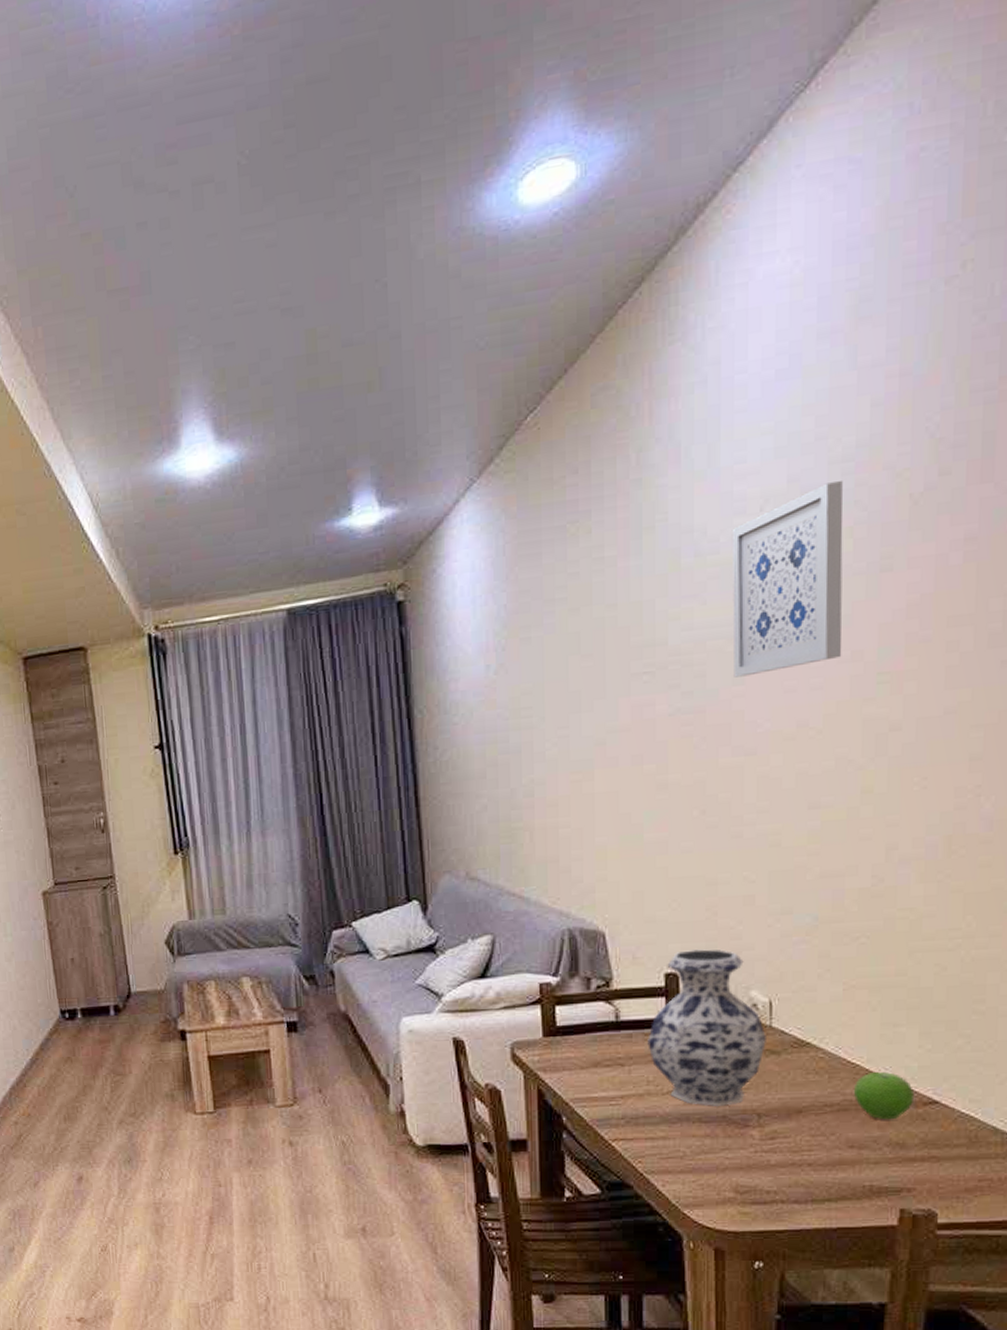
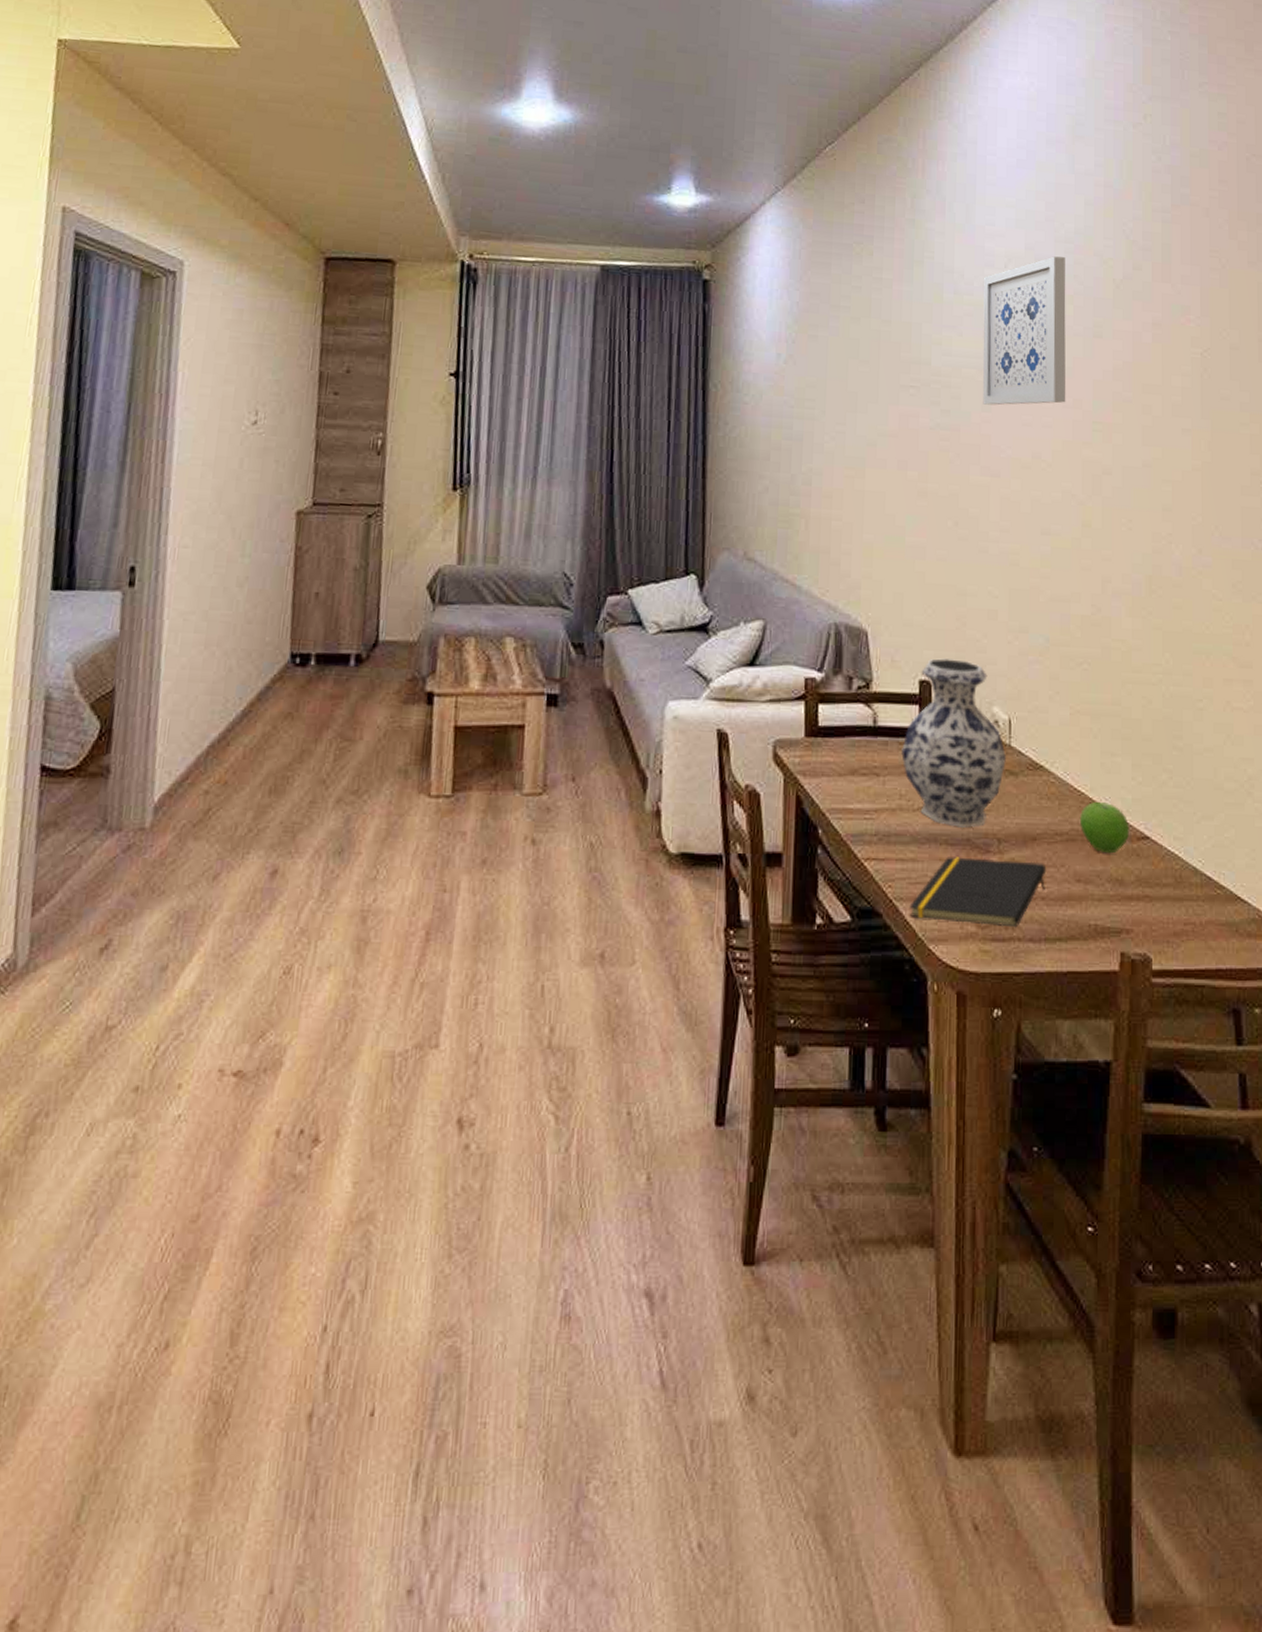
notepad: none [661,1132,814,1192] -> present [909,857,1047,928]

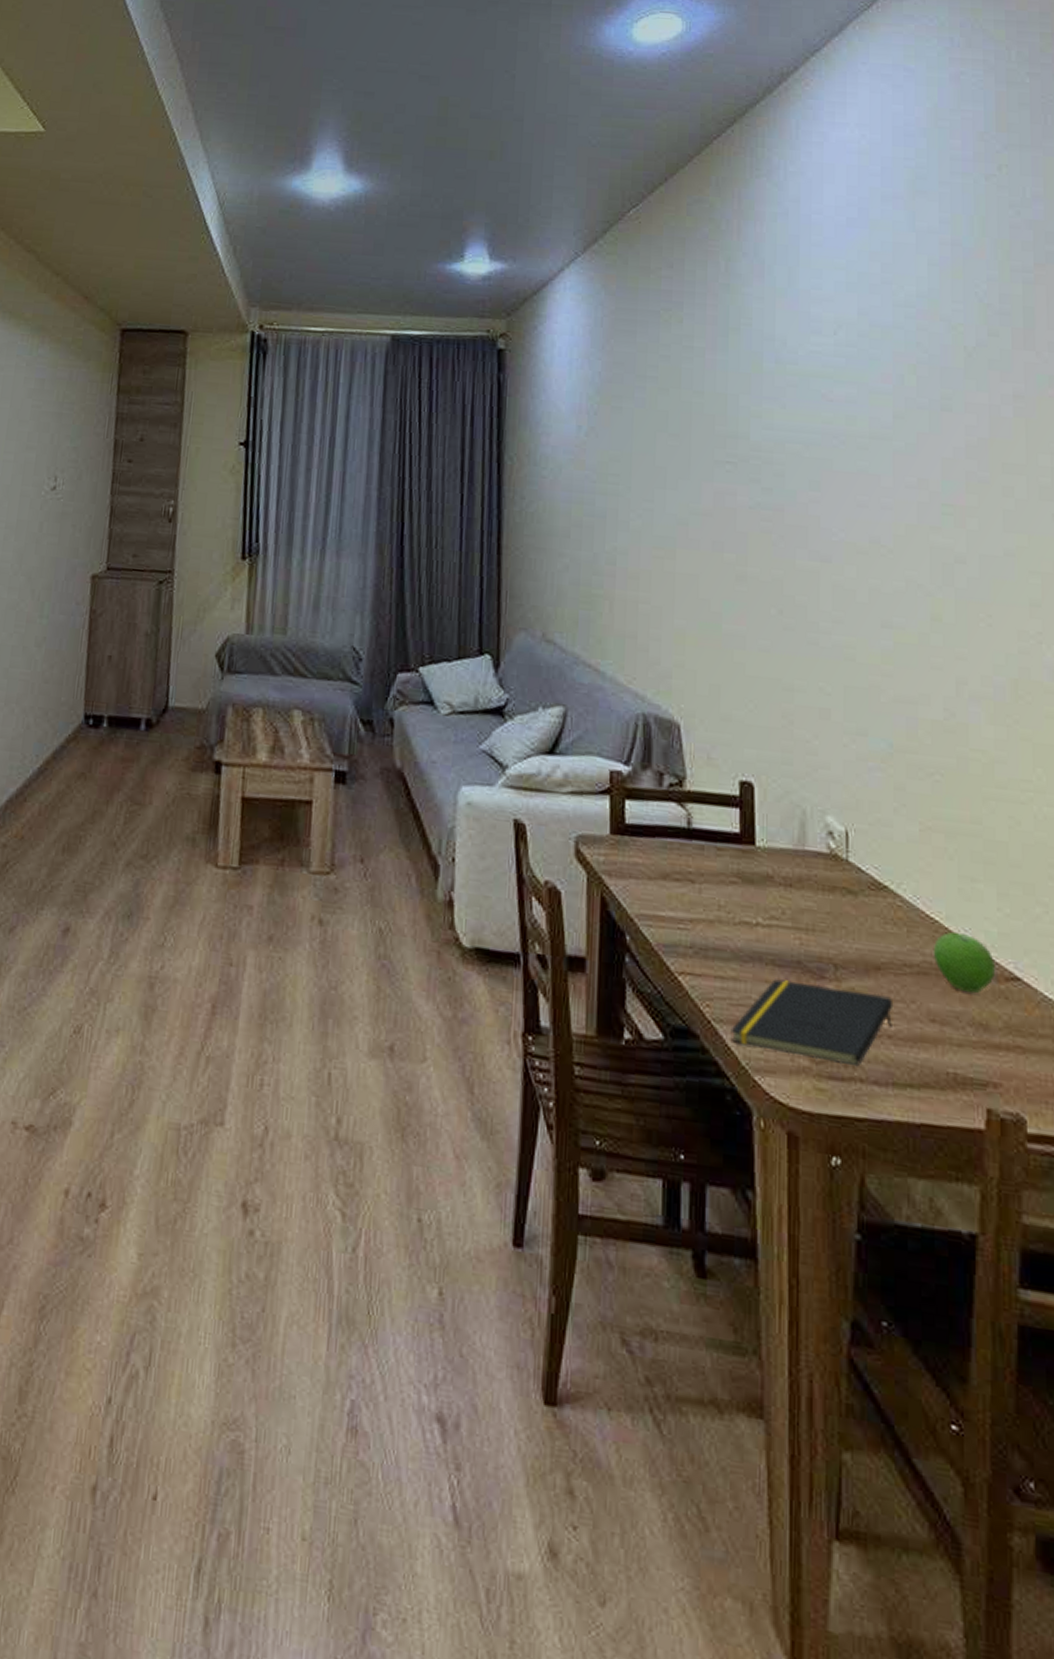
vase: present [901,658,1006,828] -> none [720,758,843,949]
wall art: present [982,256,1066,406] -> none [809,322,909,484]

